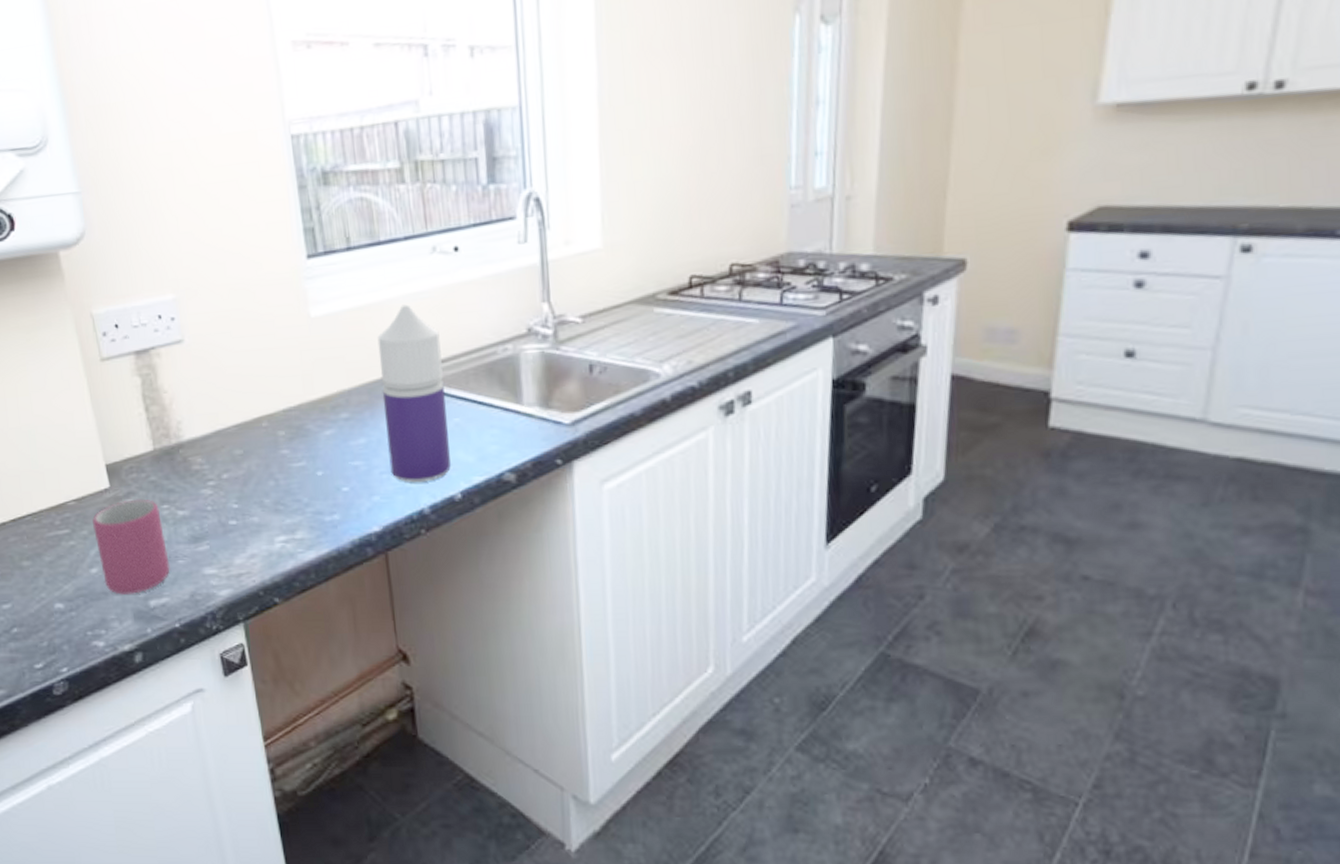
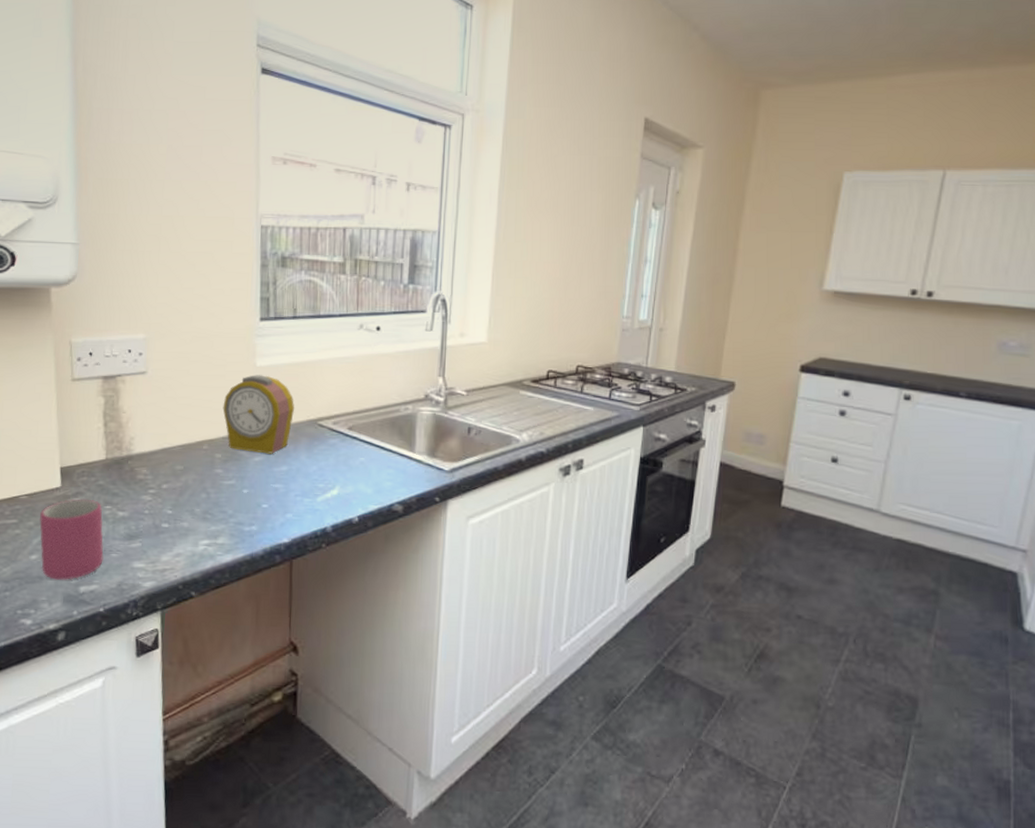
alarm clock: none [278,327,365,425] -> present [223,375,294,454]
bottle: present [377,304,451,483] -> none [304,365,357,506]

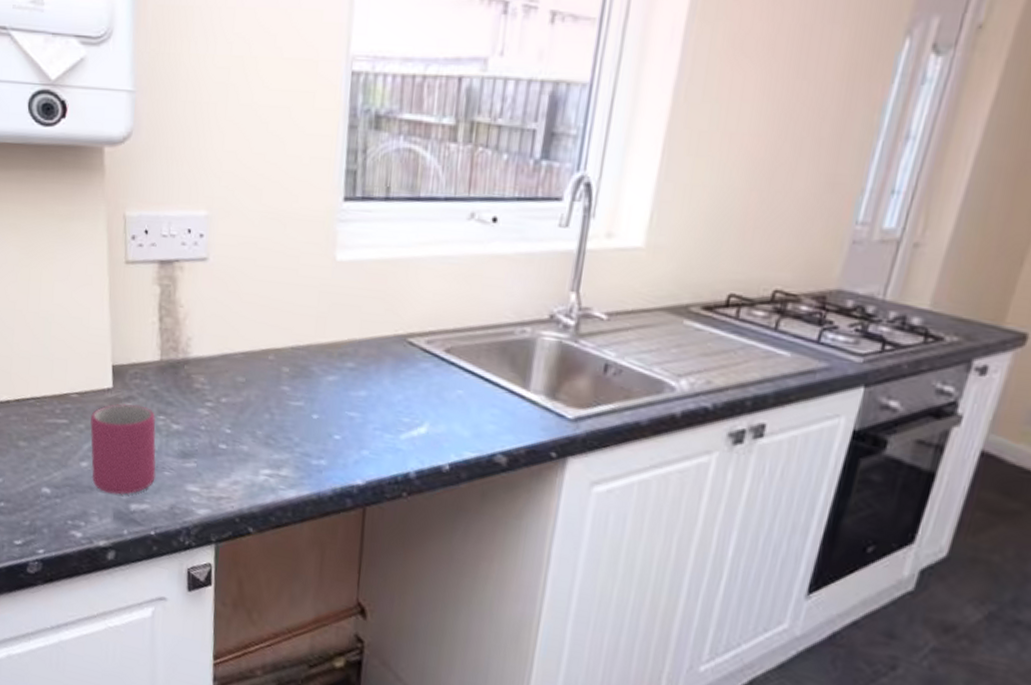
alarm clock: present [223,375,294,454] -> none [293,271,380,374]

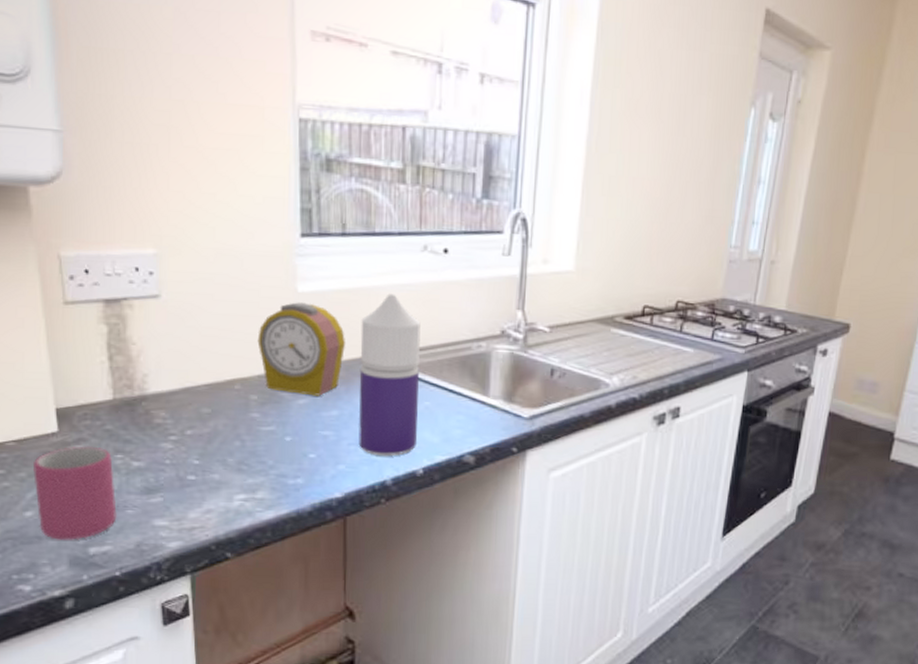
alarm clock: none [293,271,380,374] -> present [257,302,345,396]
bottle: none [384,266,461,447] -> present [358,293,421,457]

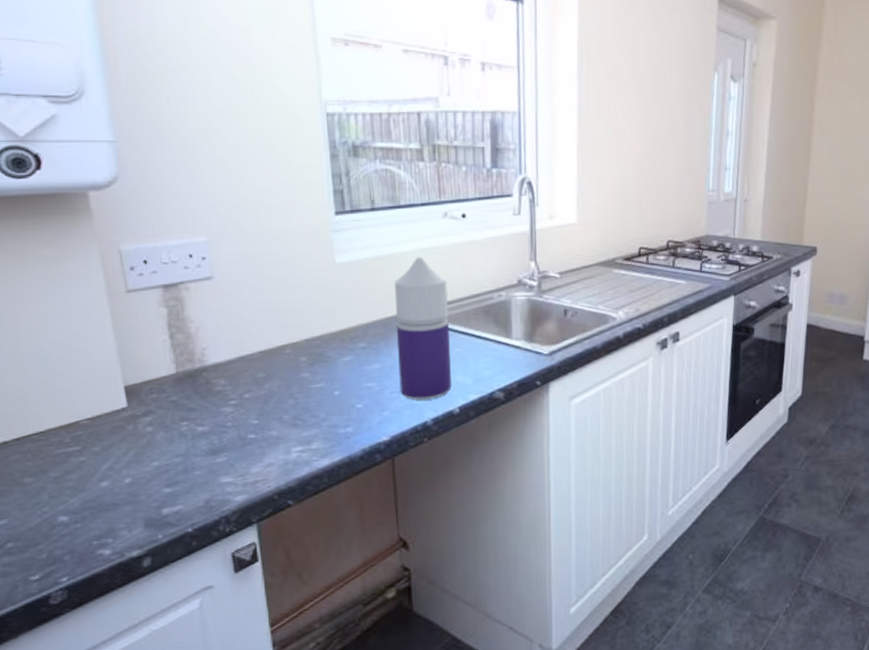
mug: present [33,446,117,540] -> none [107,417,186,505]
alarm clock: present [257,302,345,396] -> none [303,272,382,353]

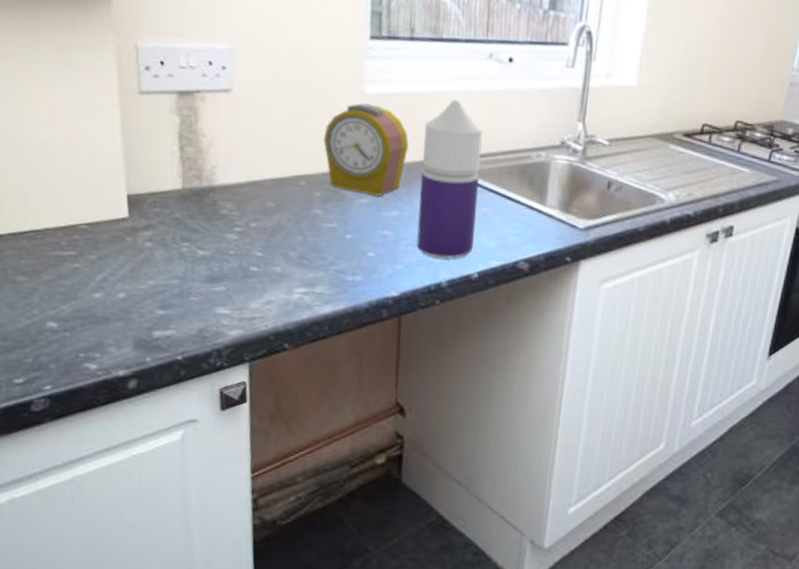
alarm clock: none [303,272,382,353] -> present [323,103,409,196]

